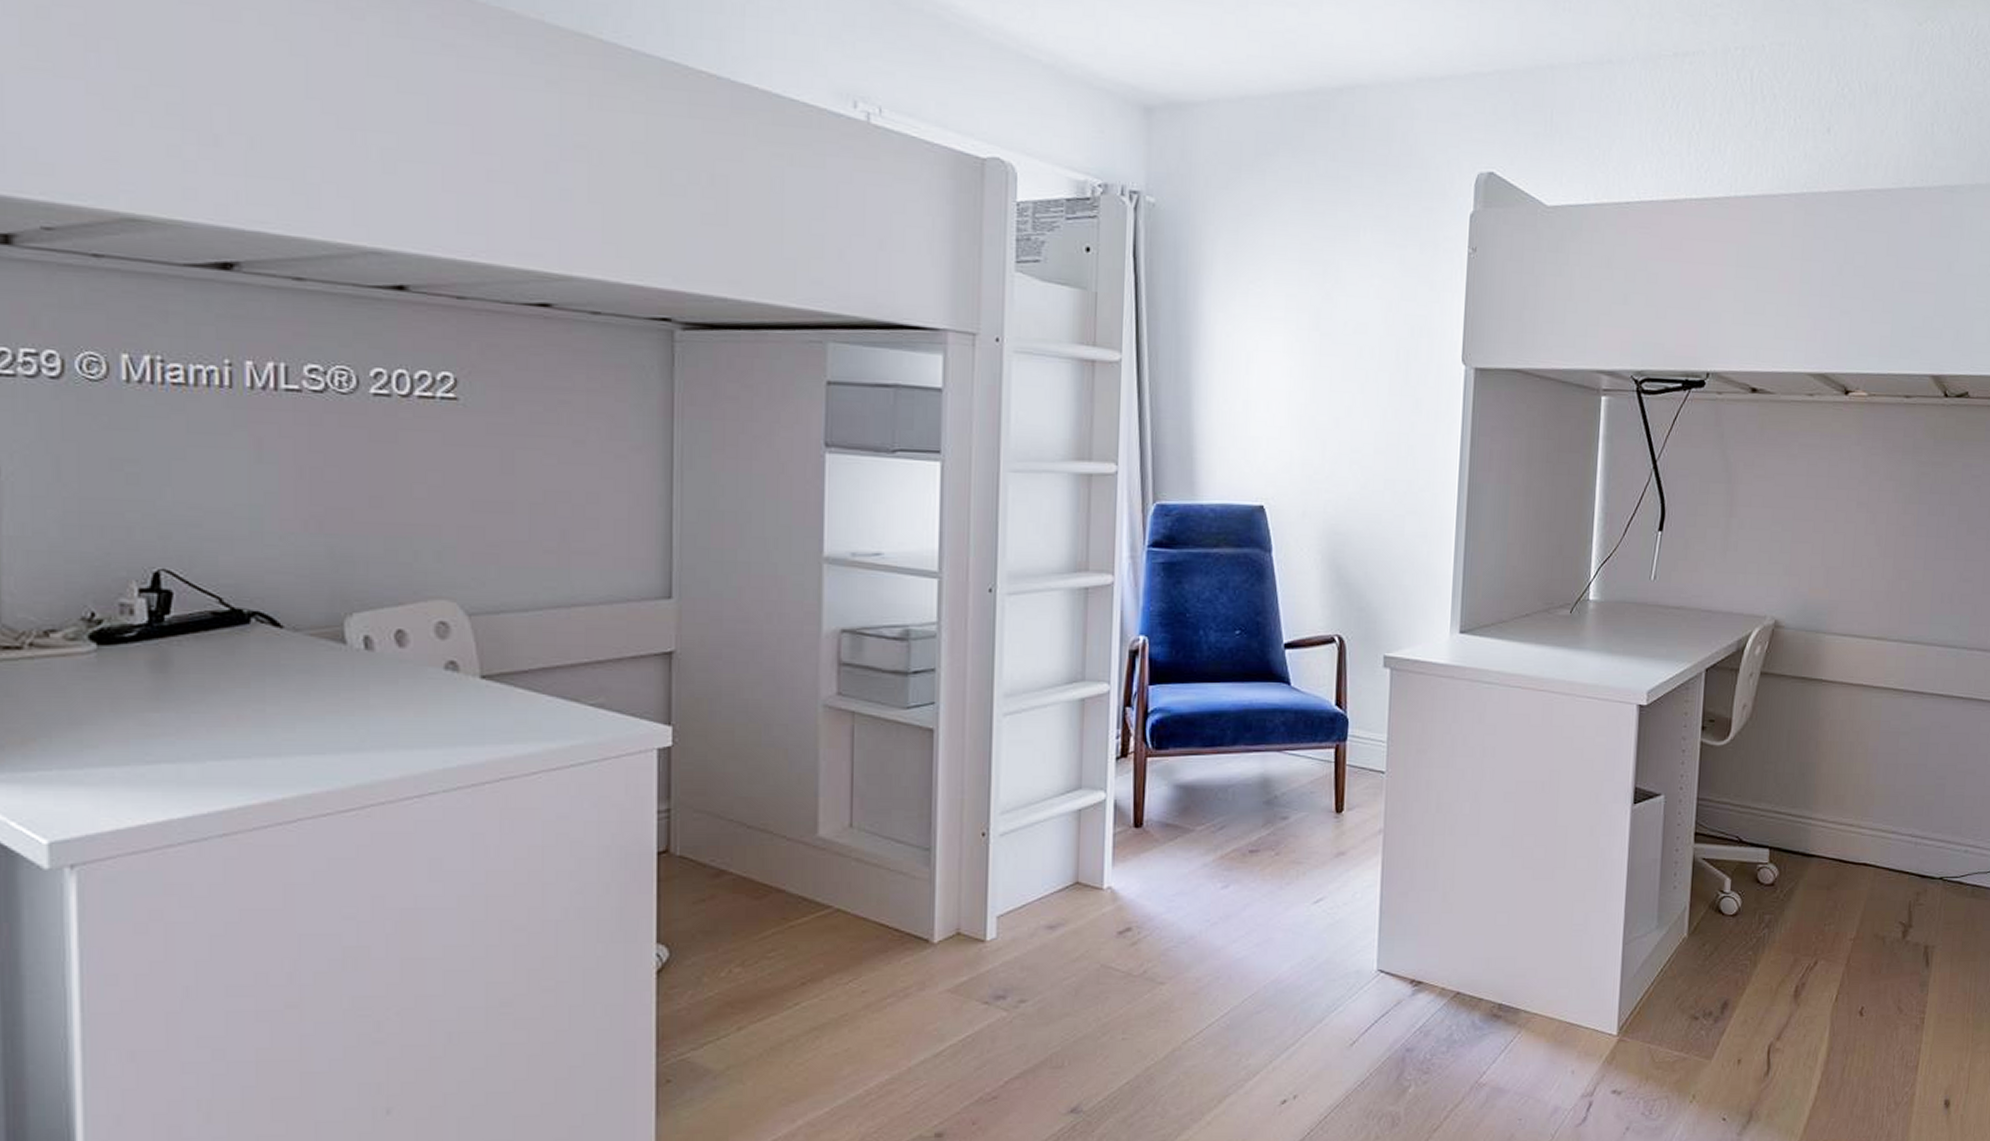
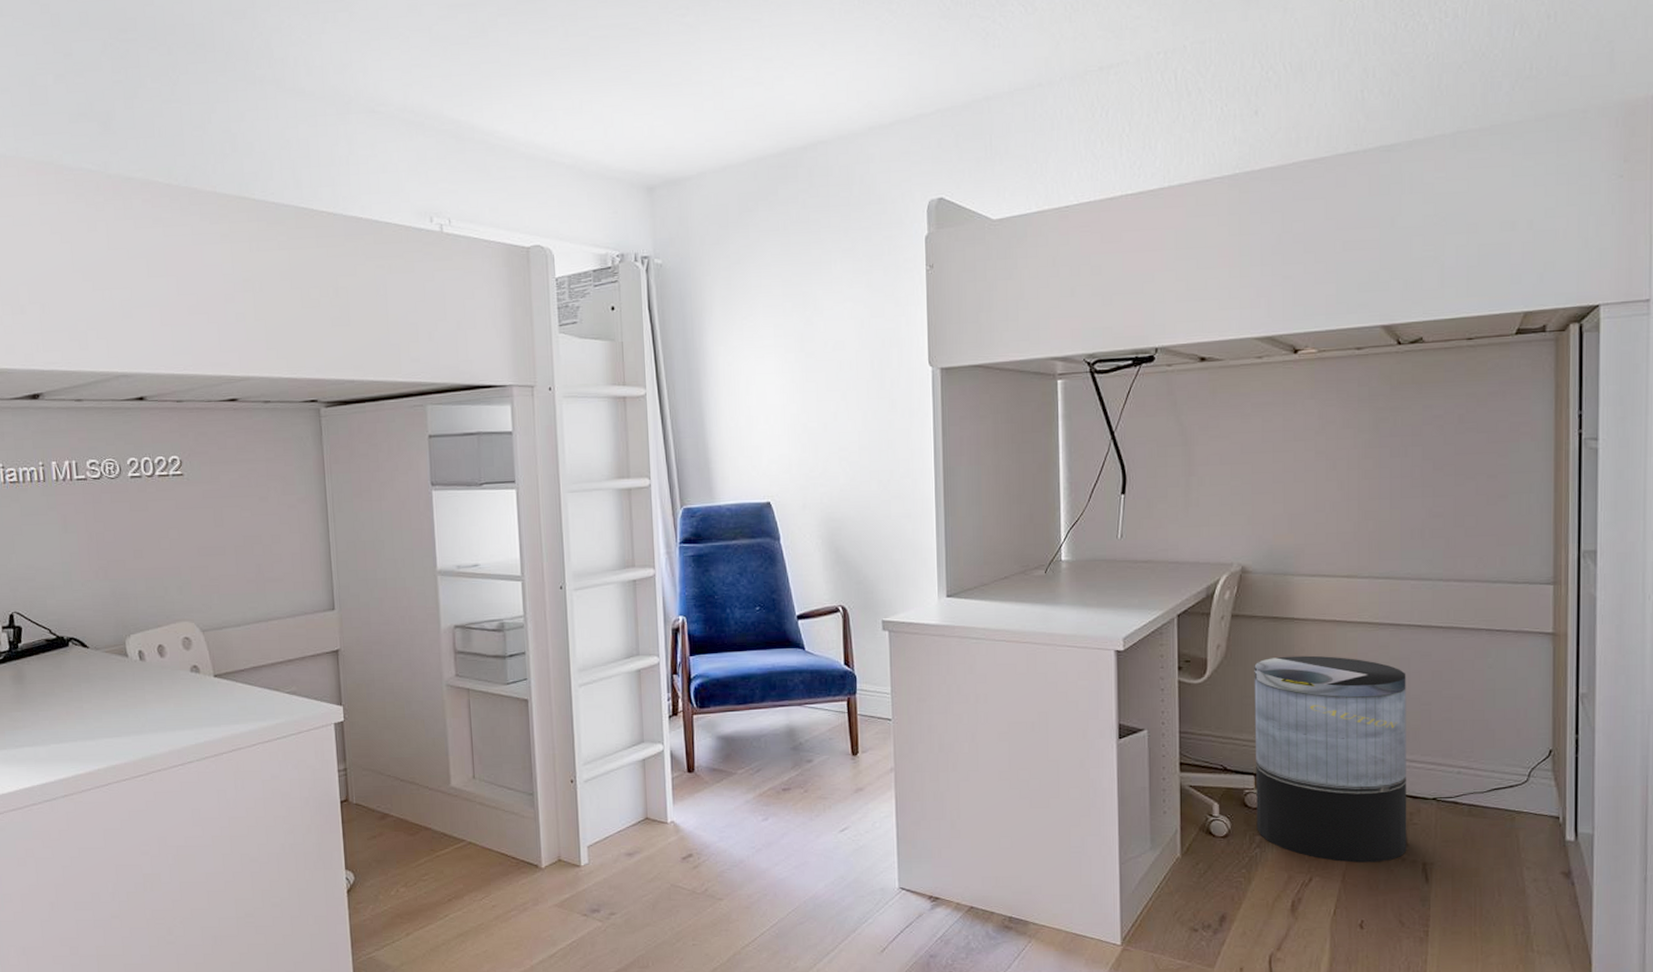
trash can: none [1767,720,1925,945] -> present [1254,655,1407,863]

